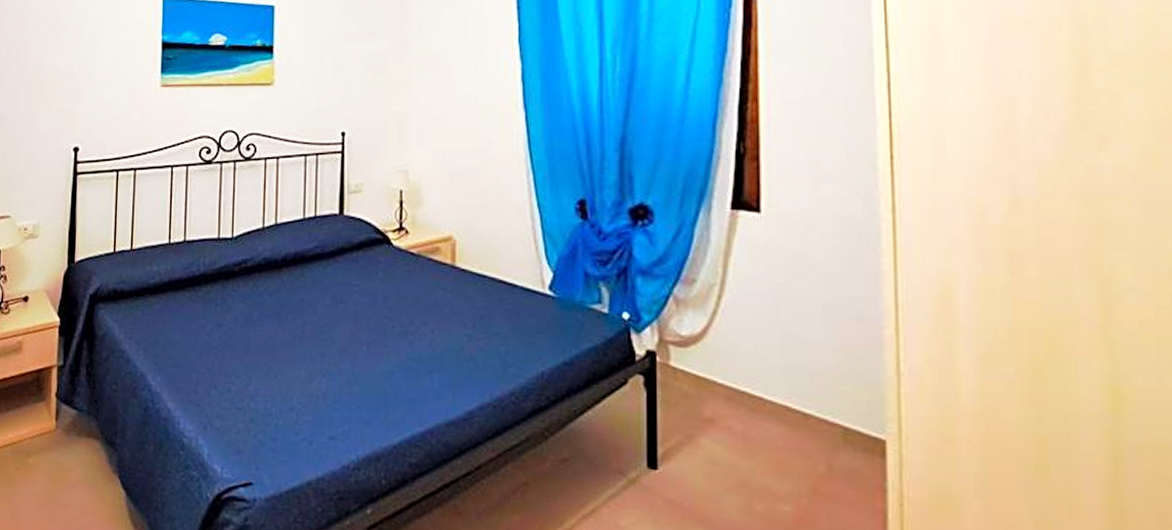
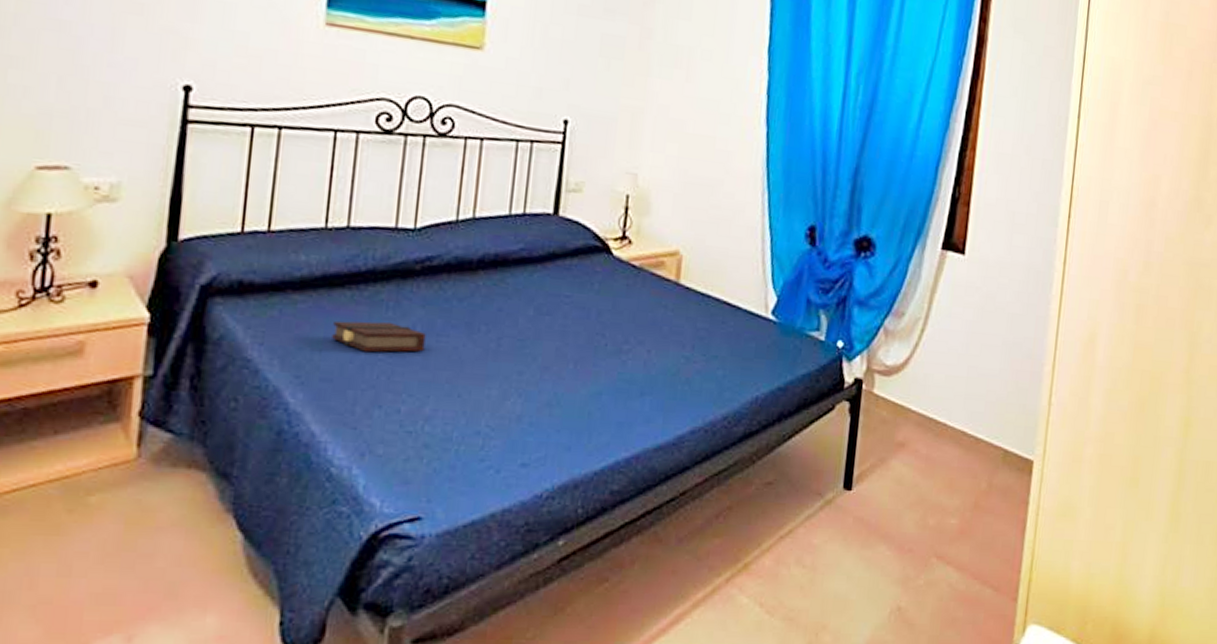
book: none [178,316,246,342] -> present [332,321,426,353]

